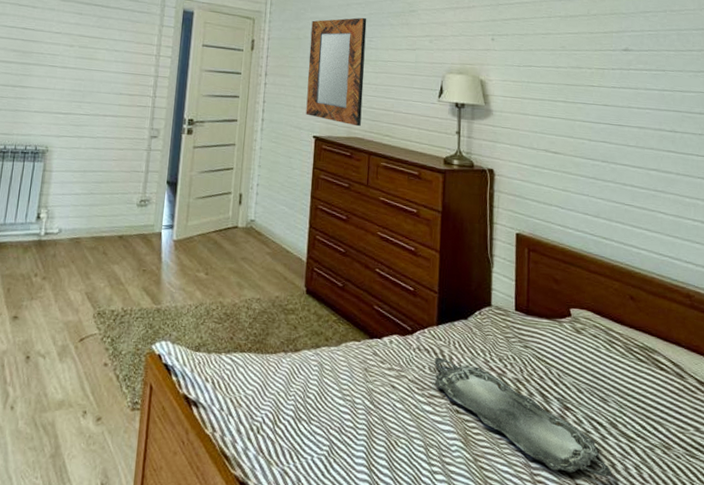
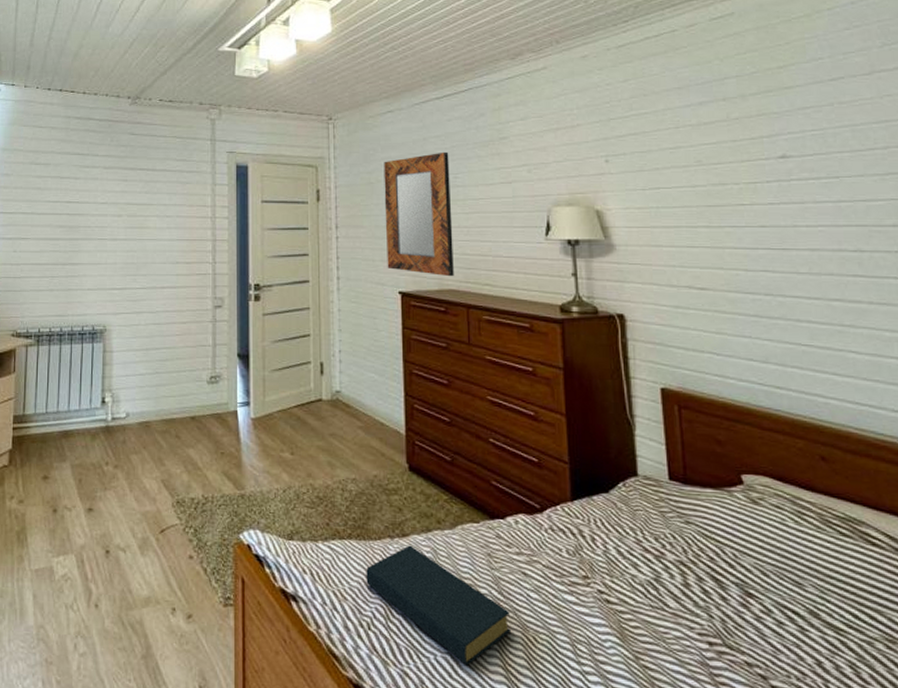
hardback book: none [260,359,378,466] -> present [366,545,512,665]
serving tray: present [434,357,612,477] -> none [572,538,819,678]

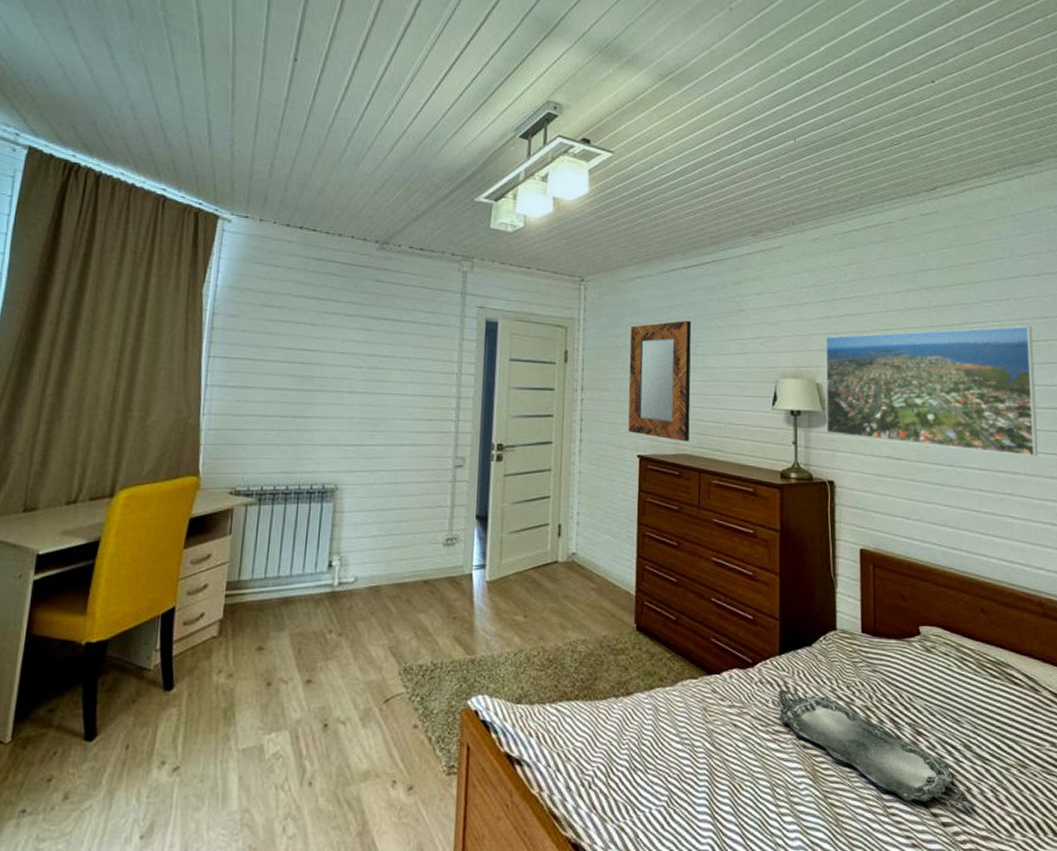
hardback book: present [366,545,512,665] -> none [590,703,720,816]
serving tray: none [572,538,819,678] -> present [778,689,968,803]
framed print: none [604,132,886,282] -> present [825,325,1039,457]

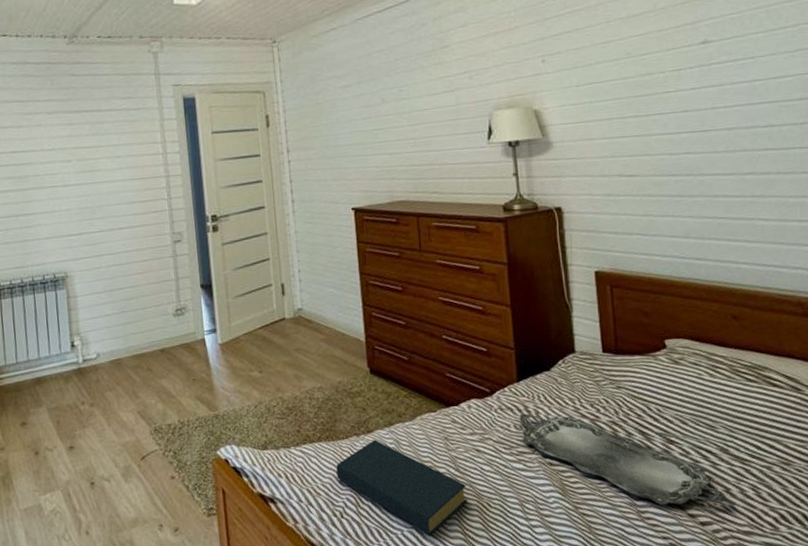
hardback book: none [590,703,720,816] -> present [336,439,468,535]
home mirror: present [628,320,692,442] -> none [330,65,403,189]
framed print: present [825,325,1039,457] -> none [540,12,792,160]

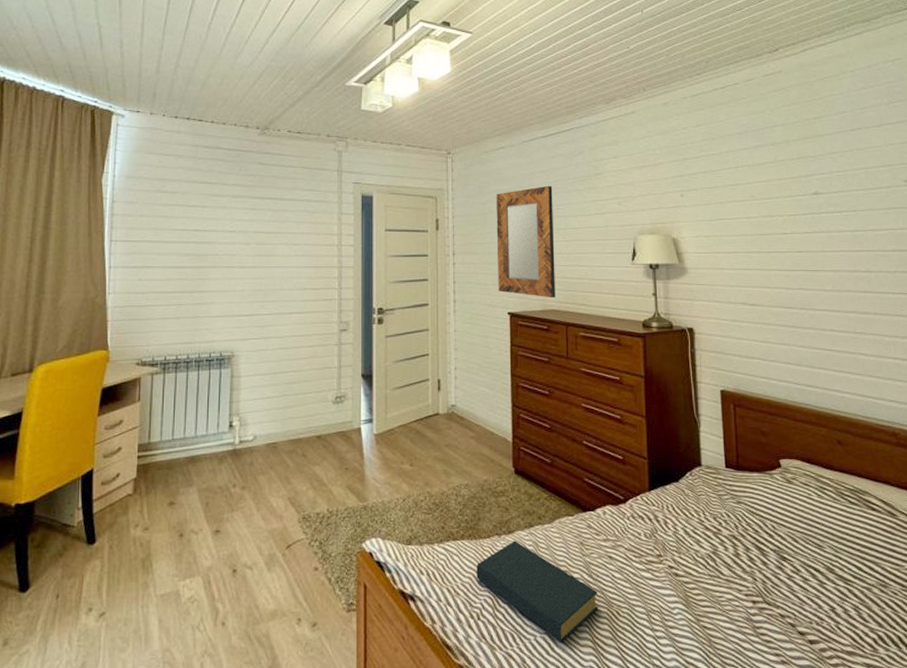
home mirror: none [330,65,403,189] -> present [496,185,555,298]
serving tray: present [519,413,727,506] -> none [649,522,832,622]

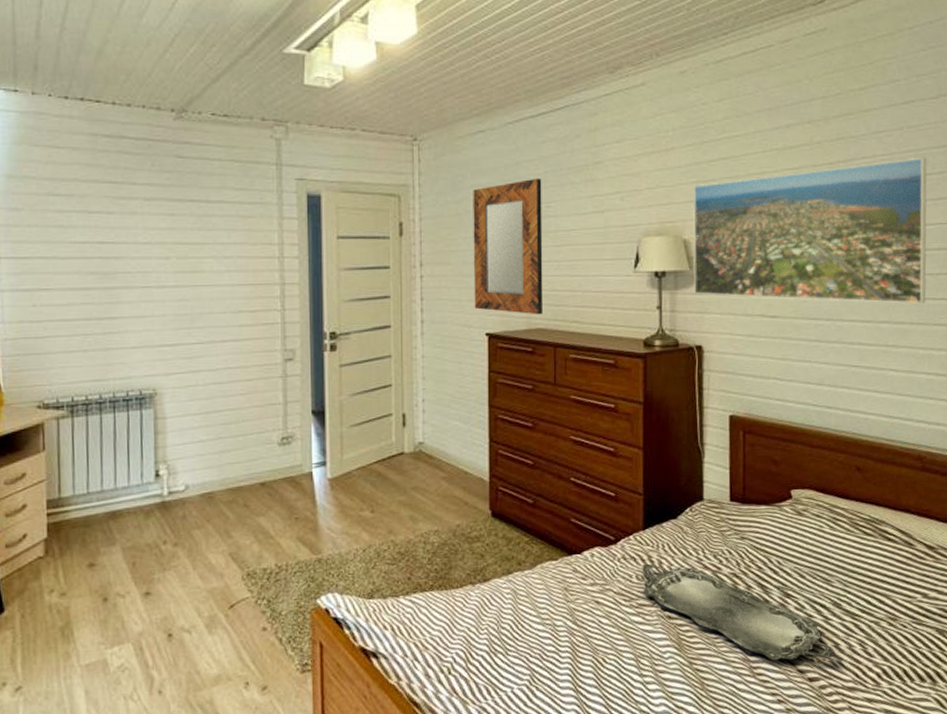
hardback book: present [476,540,599,642] -> none [447,589,583,693]
serving tray: none [649,522,832,622] -> present [642,563,836,661]
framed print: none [679,174,887,297] -> present [693,157,927,304]

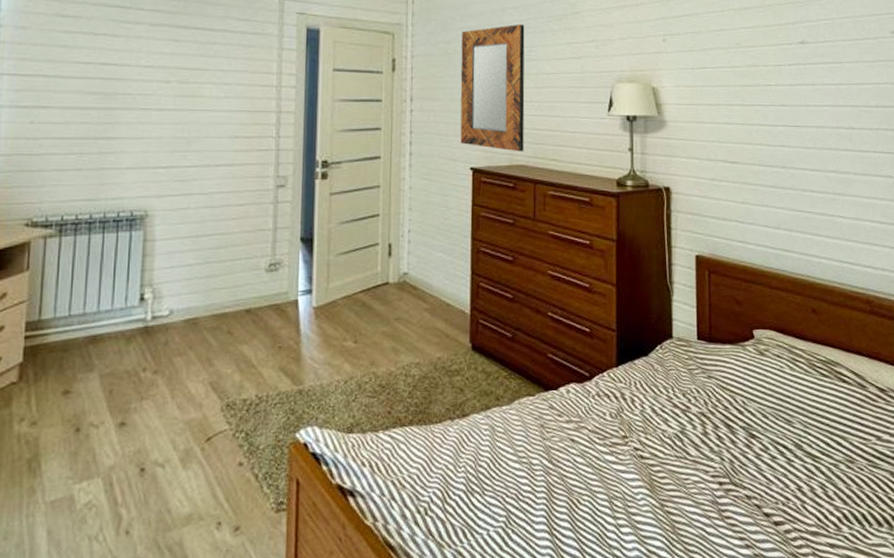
serving tray: present [642,563,836,661] -> none [615,401,799,504]
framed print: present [693,157,927,304] -> none [661,23,868,155]

